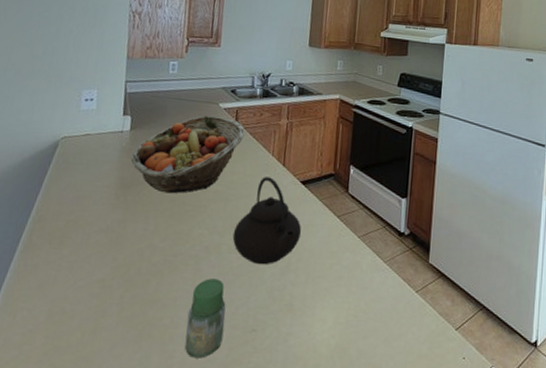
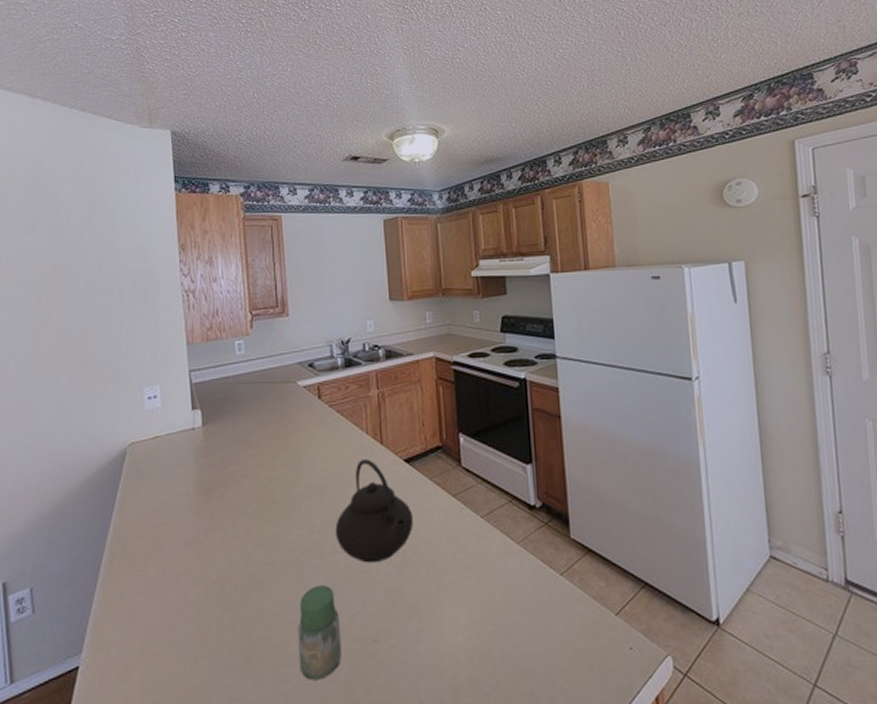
fruit basket: present [131,115,246,194] -> none [209,396,332,493]

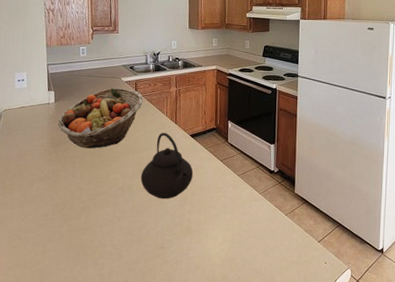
fruit basket: none [209,396,332,493] -> present [58,87,144,149]
jar: present [297,585,342,680] -> none [111,211,140,269]

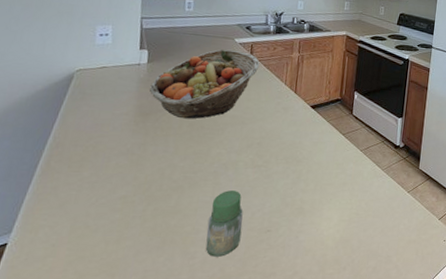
jar: none [111,211,140,269] -> present [205,190,243,257]
teapot: present [140,133,194,199] -> none [248,102,312,177]

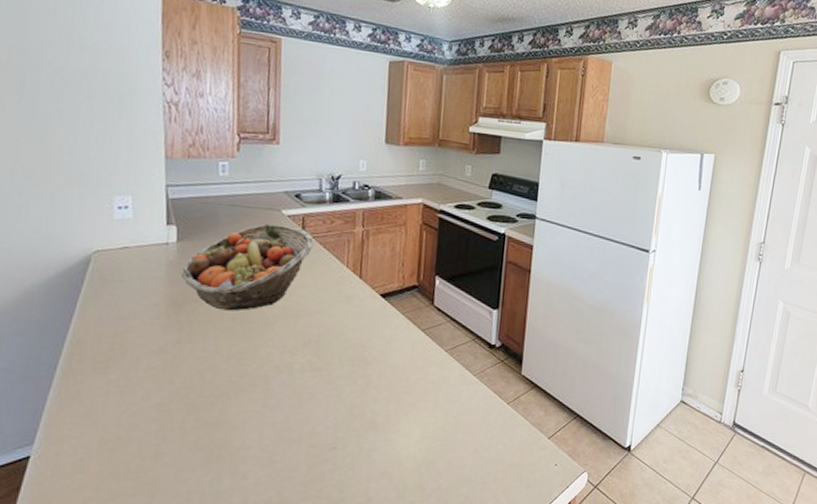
jar: present [205,190,243,257] -> none [258,398,302,478]

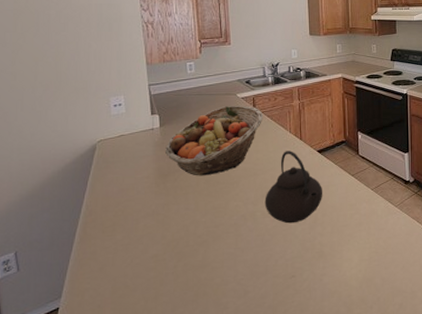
teapot: none [305,290,383,383] -> present [264,151,323,224]

